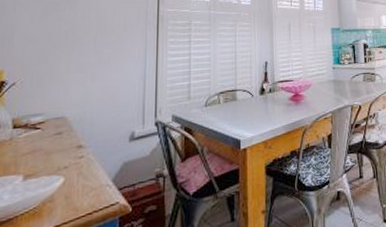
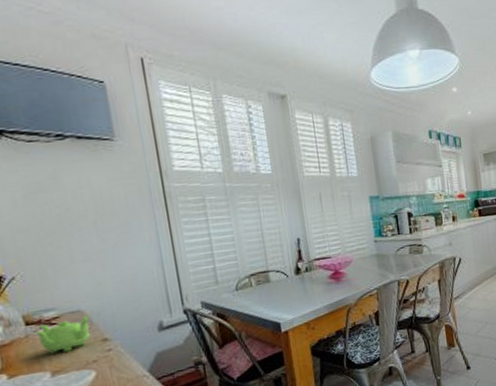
teapot: none [19,121,71,158] -> present [35,314,90,354]

